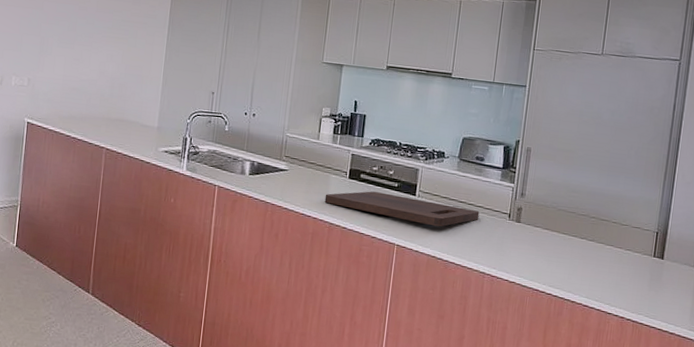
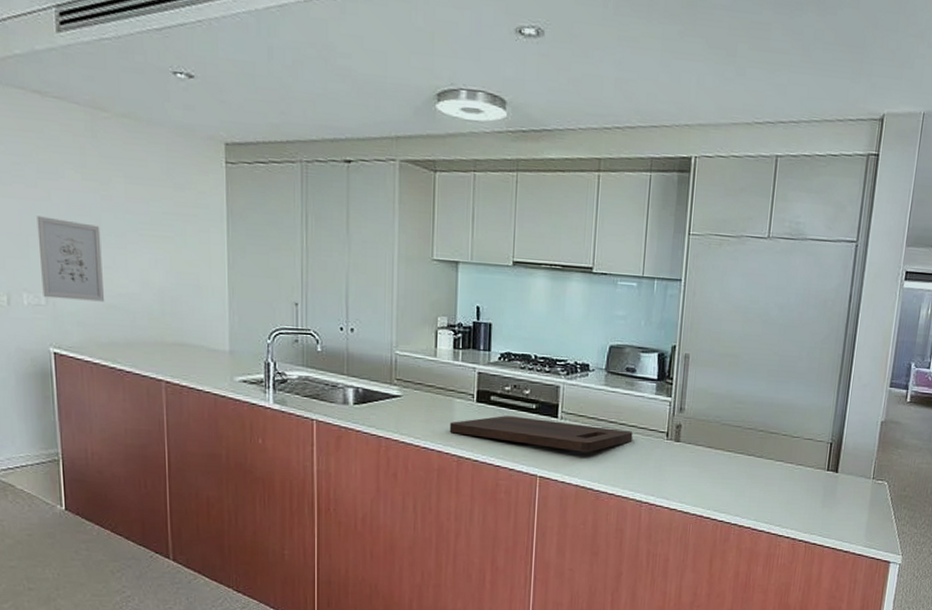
wall art: none [26,20,75,85] -> present [36,216,105,302]

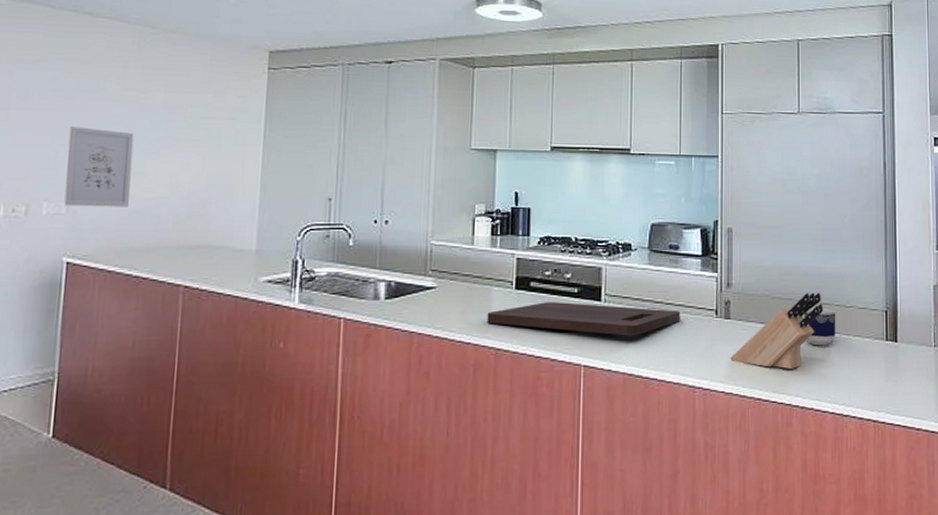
knife block: none [677,421,771,491] -> present [730,292,824,369]
cup: none [751,436,783,472] -> present [804,308,836,346]

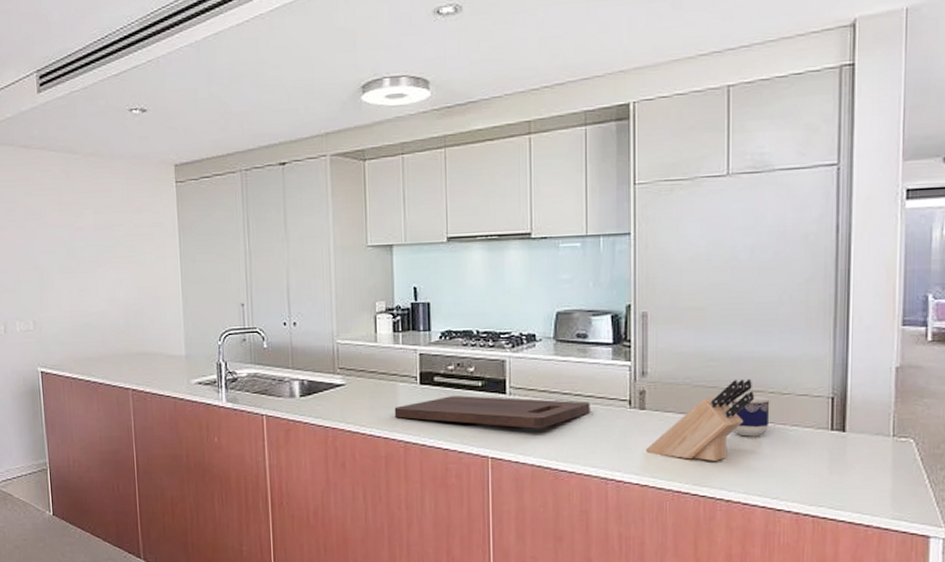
wall art: present [64,126,134,207] -> none [25,252,81,323]

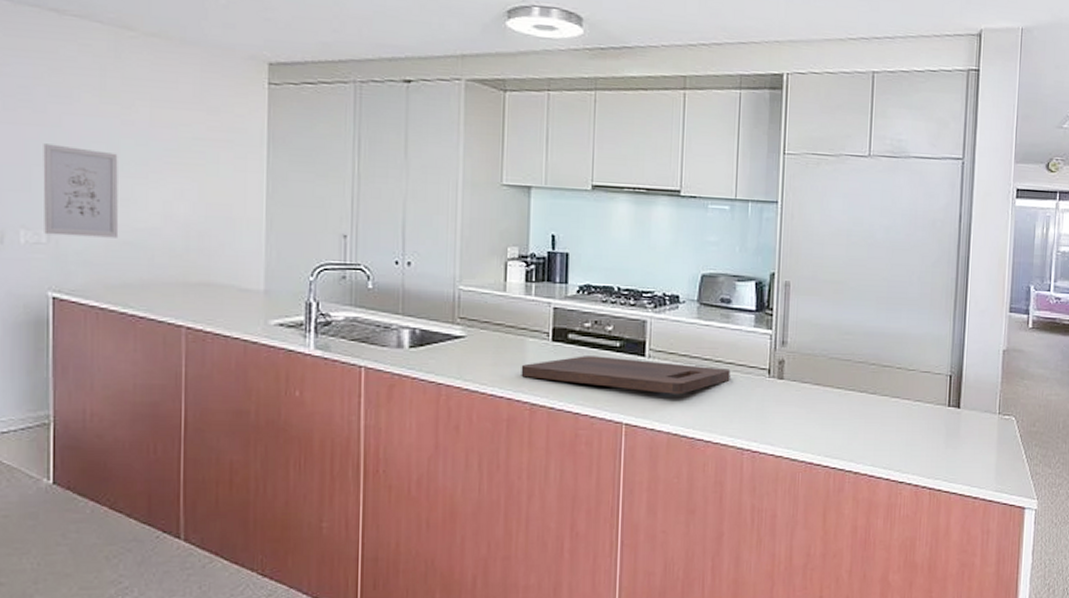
wall art: none [25,252,81,323] -> present [43,143,119,238]
knife block: present [645,378,755,461] -> none [782,353,884,433]
cup: present [731,396,770,437] -> none [862,370,897,410]

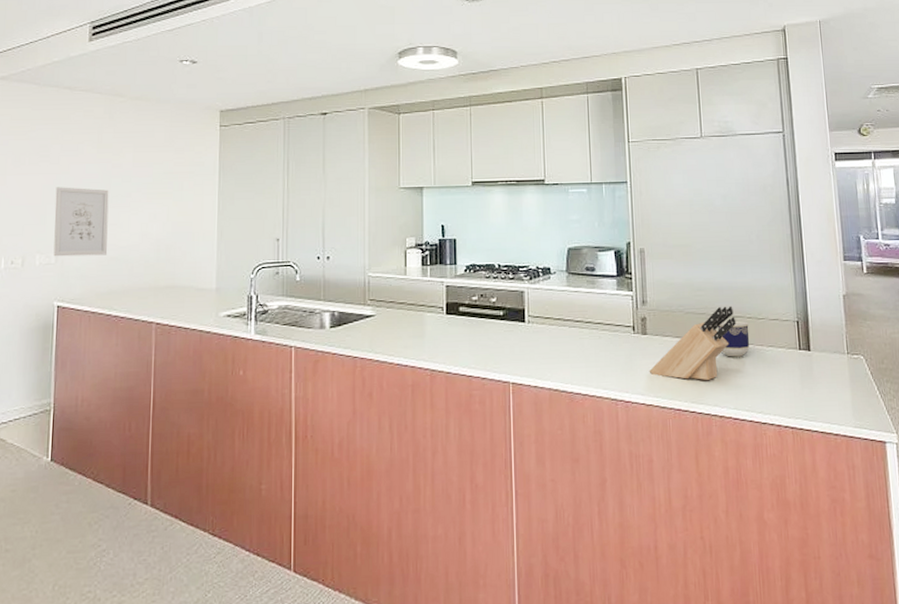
cutting board: present [521,356,731,395] -> none [421,324,600,354]
knife block: none [782,353,884,433] -> present [649,306,736,380]
cup: none [862,370,897,410] -> present [717,321,750,357]

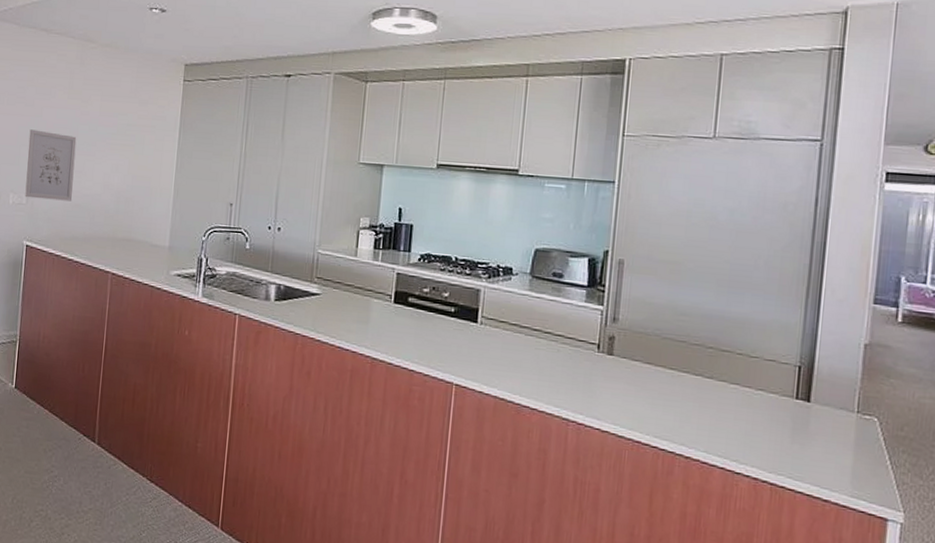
knife block: present [649,306,736,380] -> none [609,336,723,416]
cup: present [717,321,750,357] -> none [698,353,738,396]

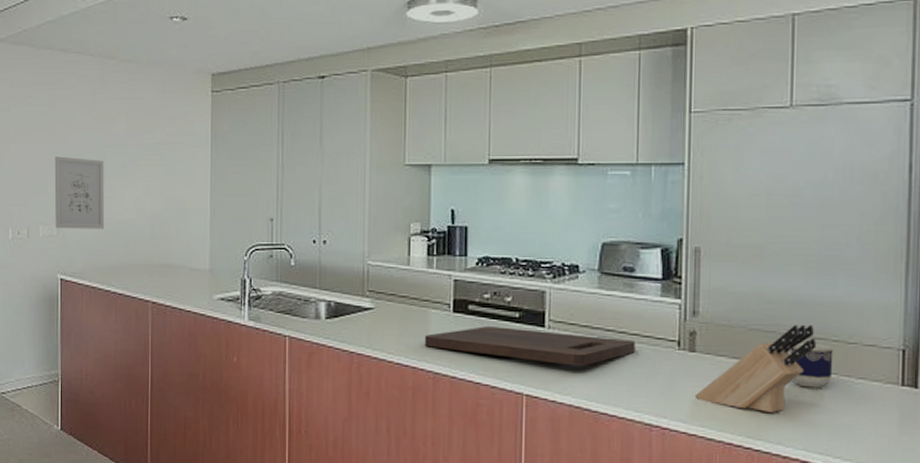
cutting board: none [365,318,559,362] -> present [424,326,636,366]
knife block: none [609,336,723,416] -> present [694,324,817,412]
cup: none [698,353,738,396] -> present [790,342,834,388]

